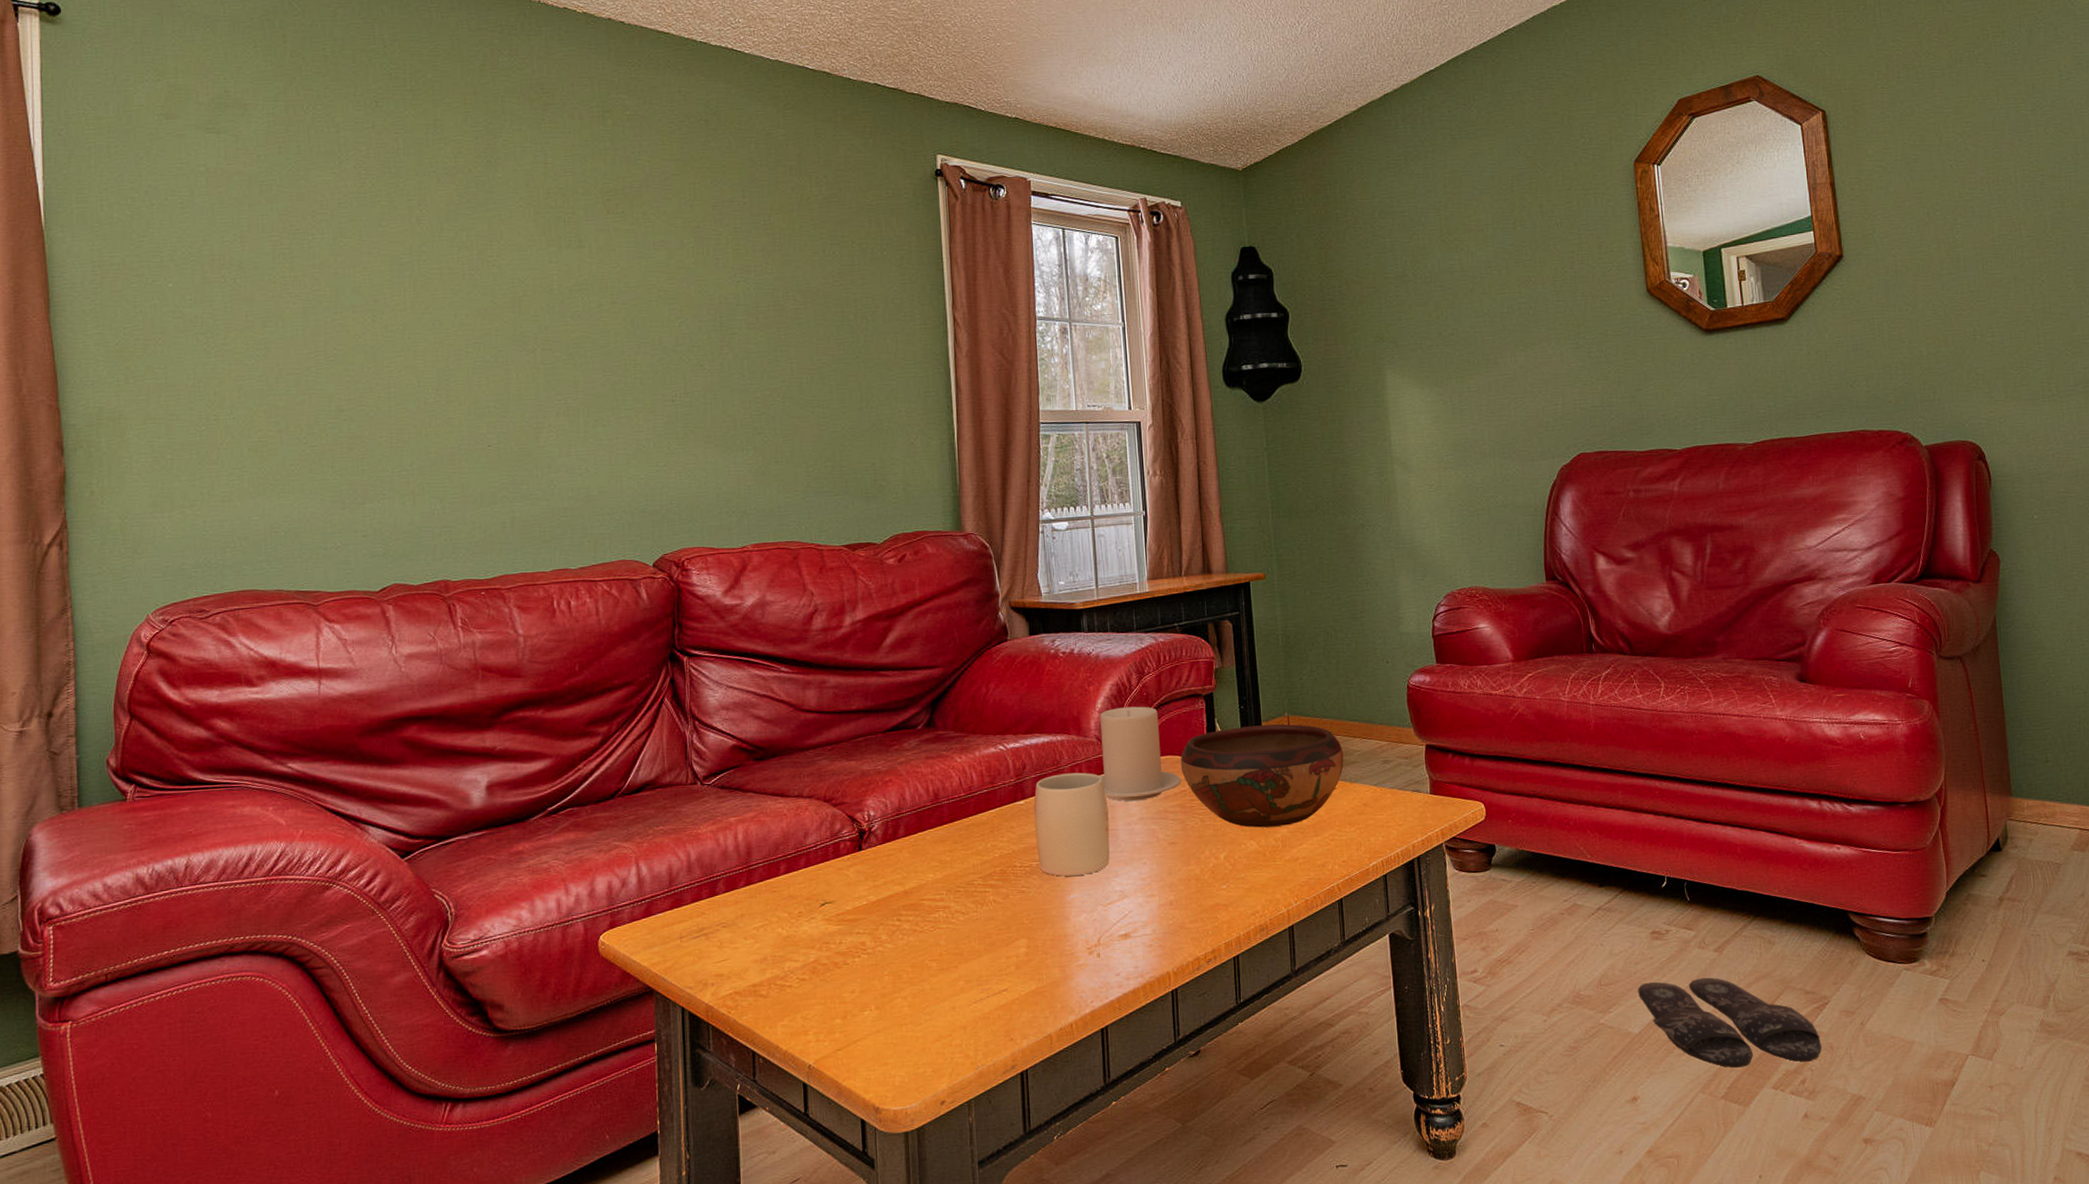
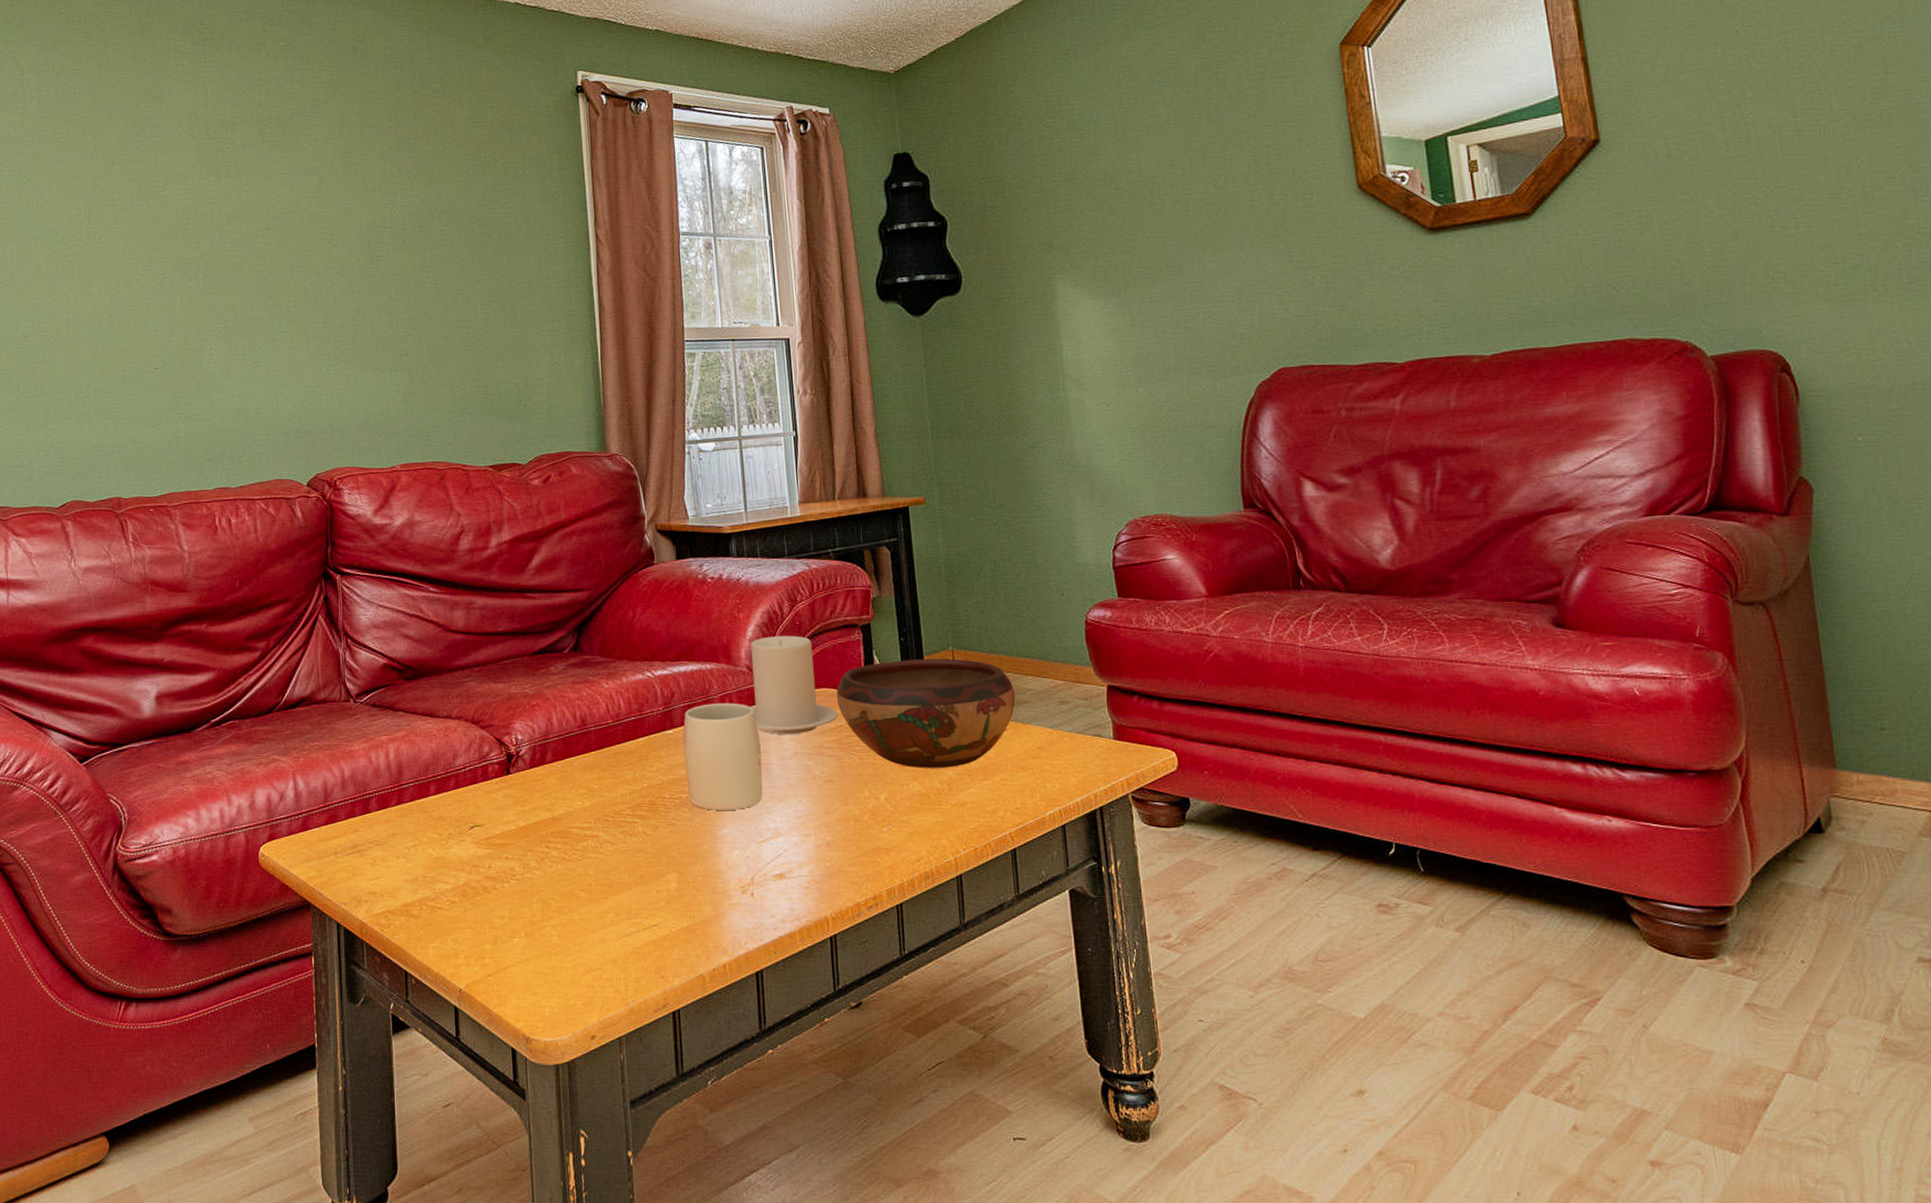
slippers: present [1638,977,1821,1068] -> none [1362,960,1593,1066]

